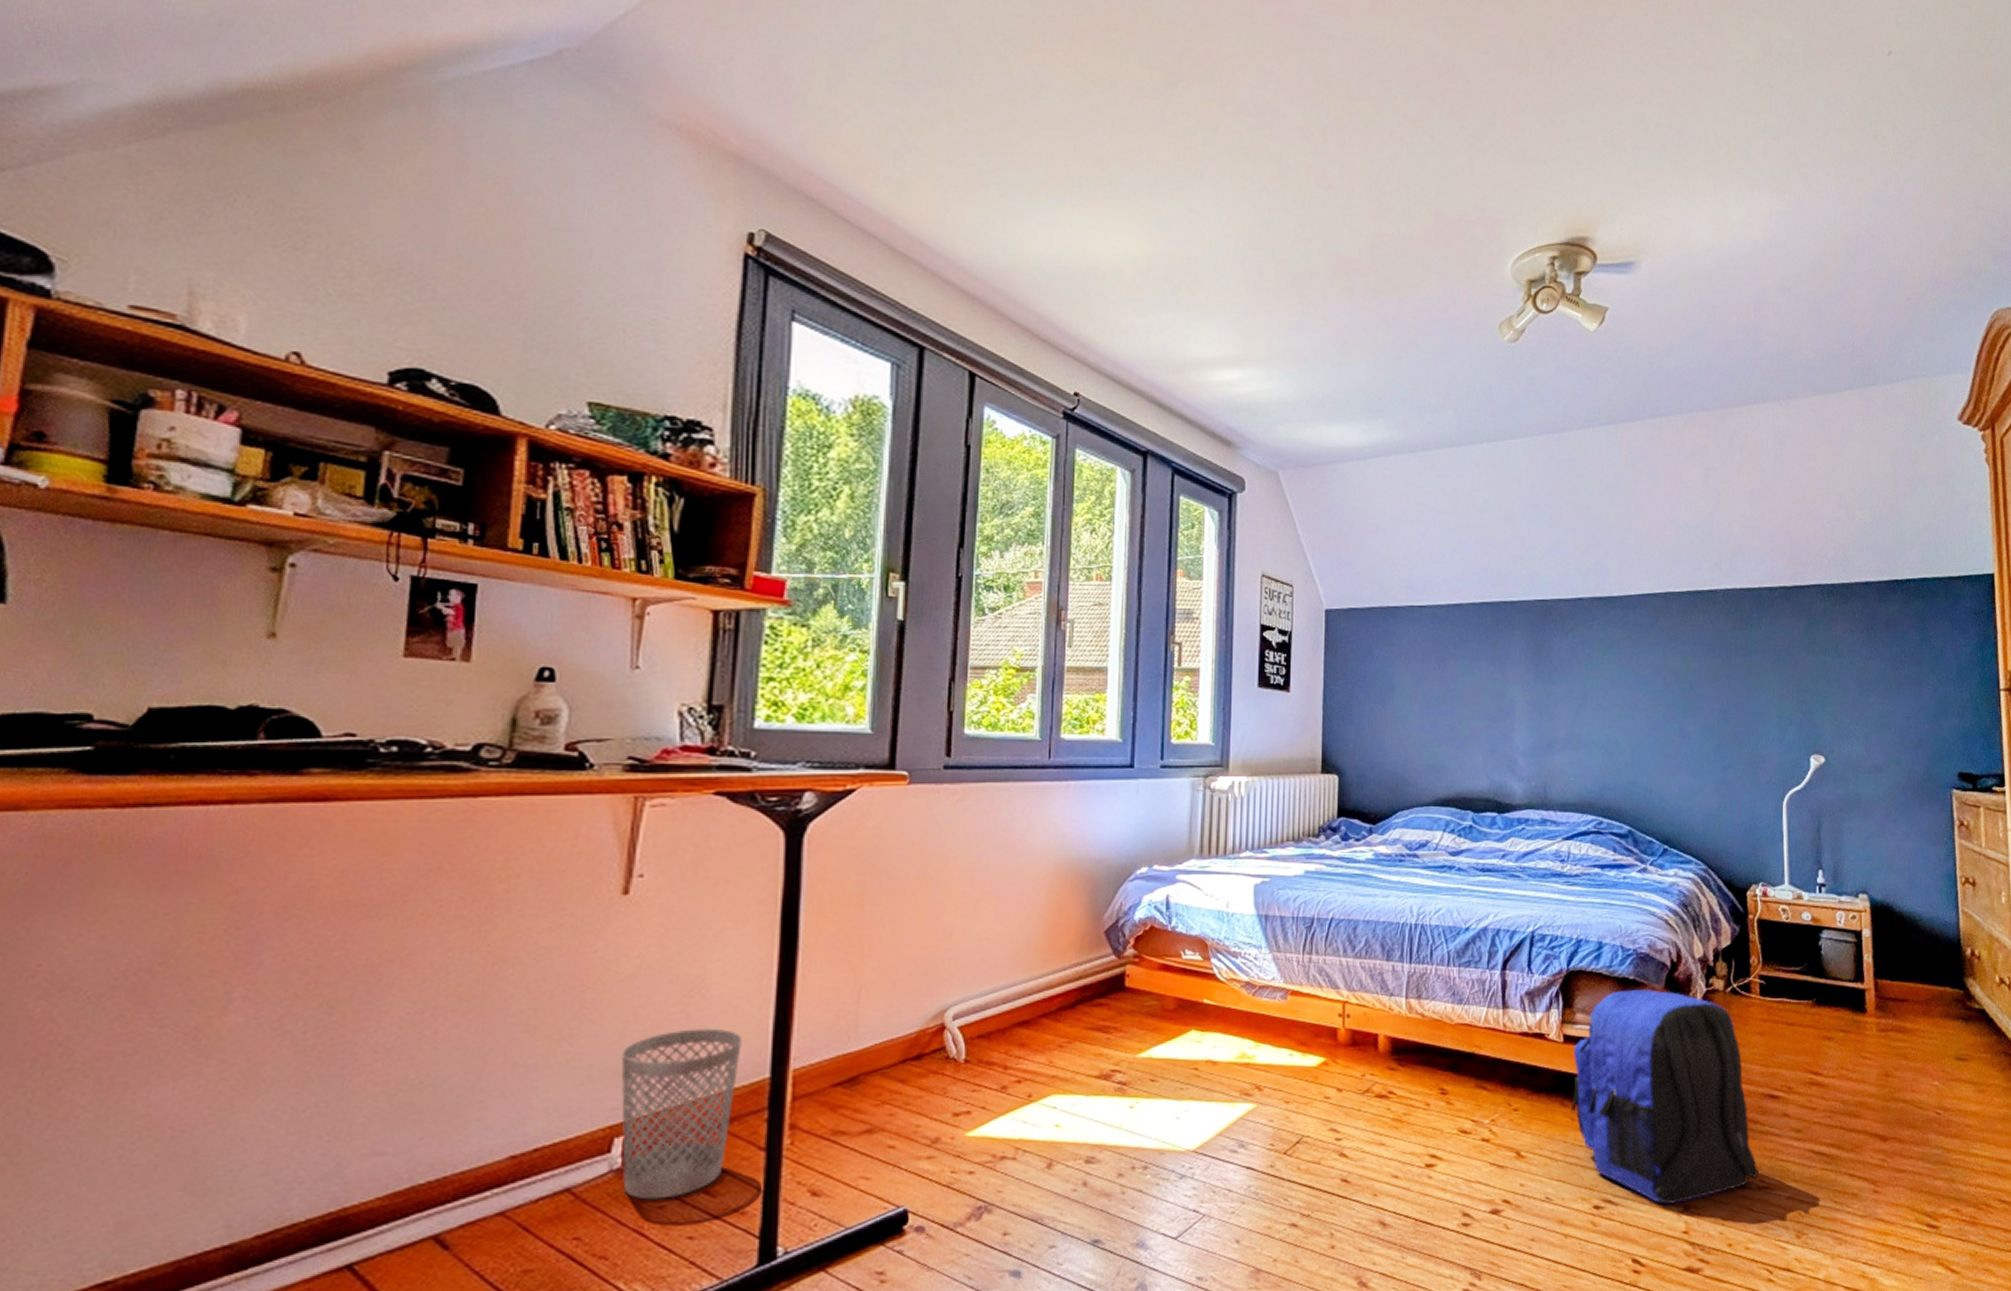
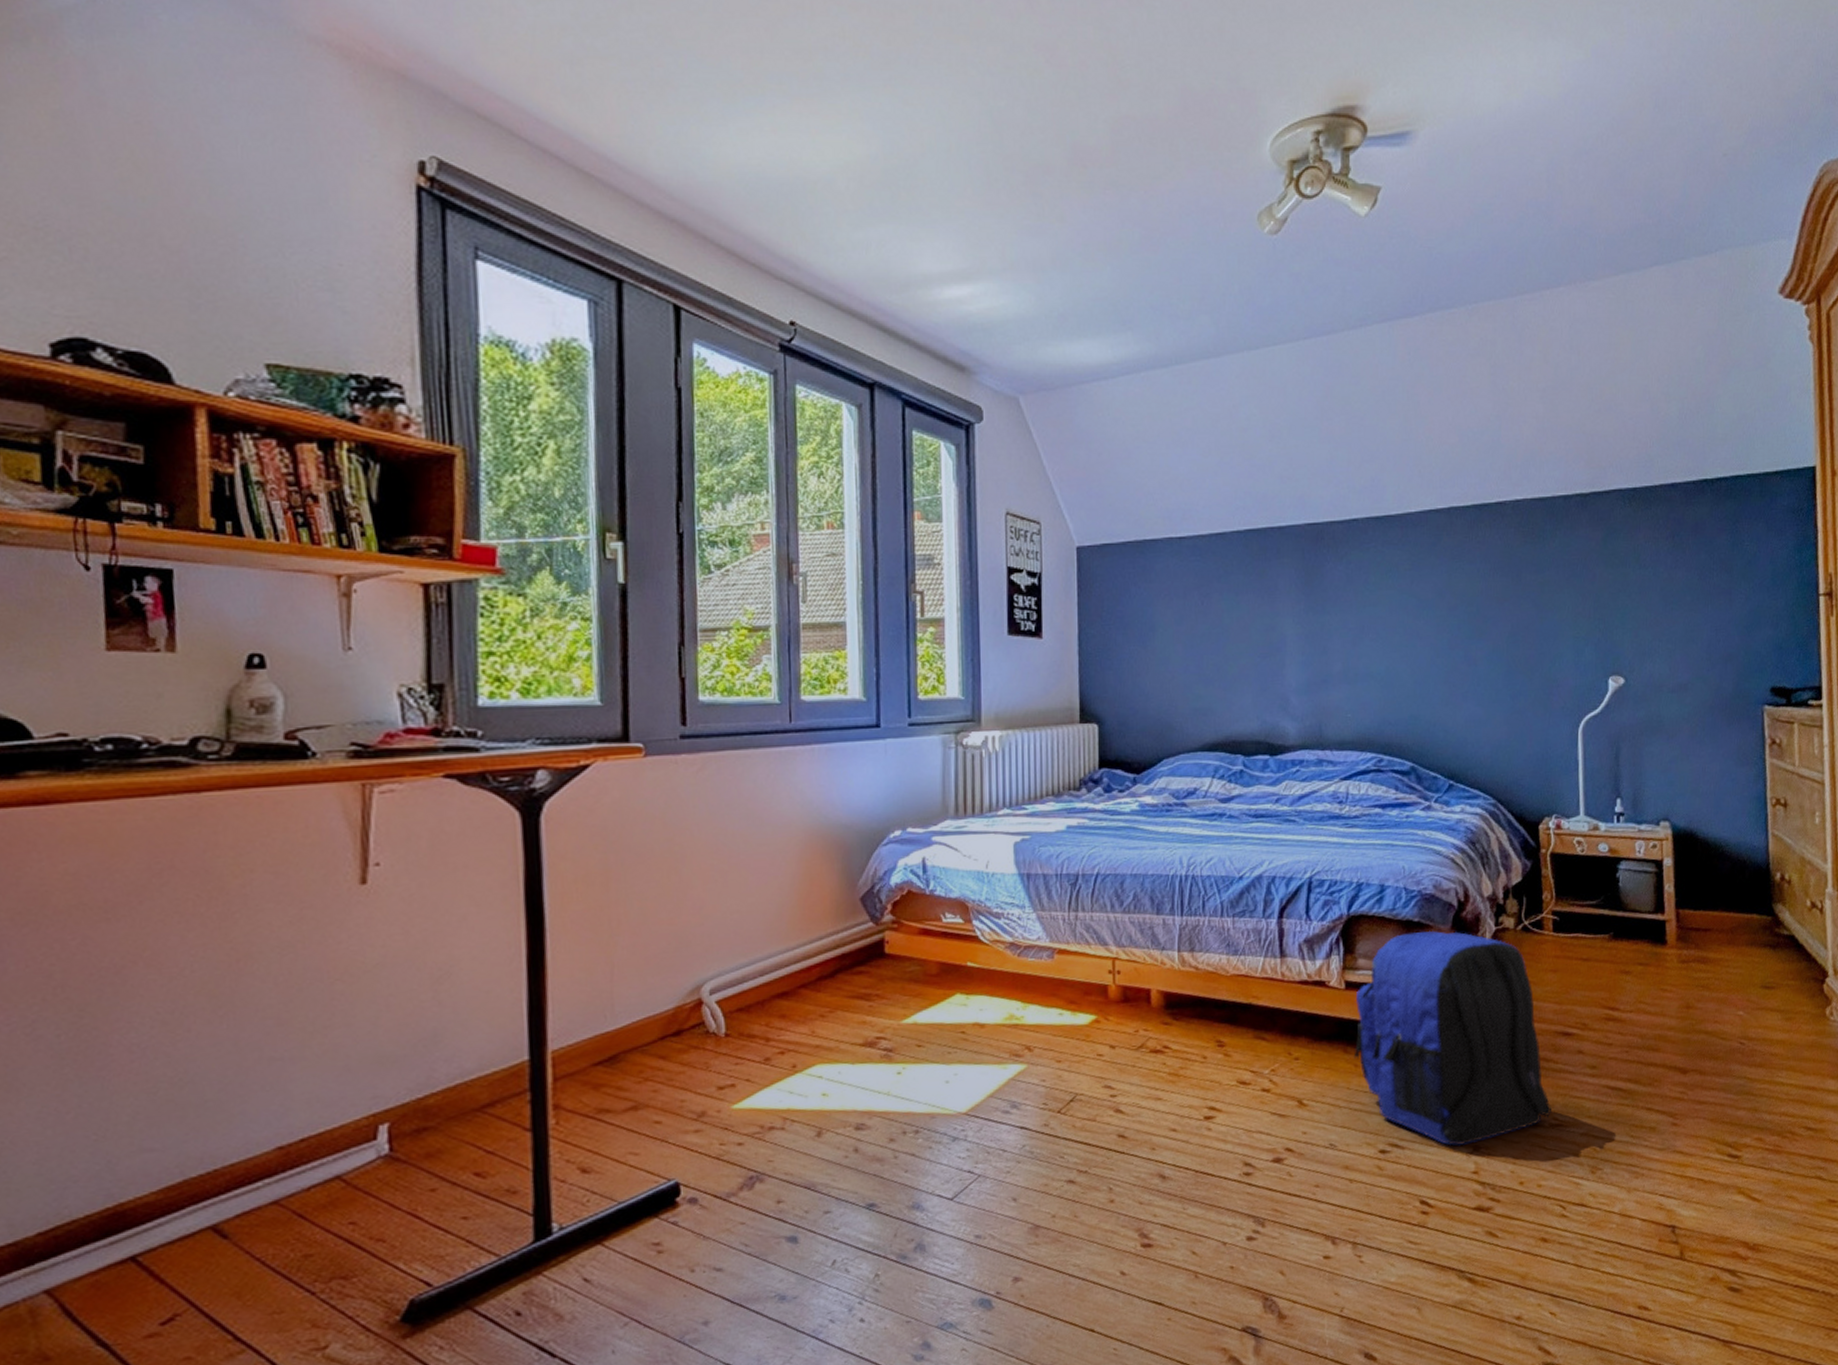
wastebasket: present [621,1028,742,1200] -> none [376,1013,498,1184]

